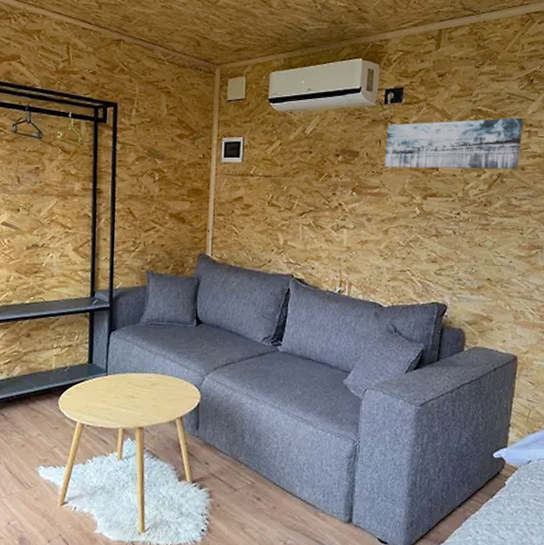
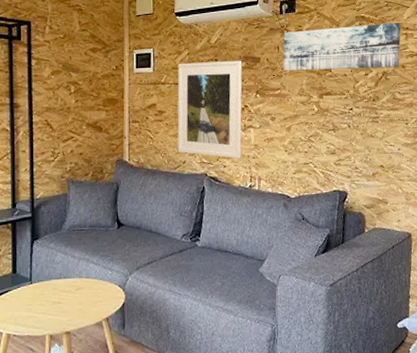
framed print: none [263,153,339,260] -> present [177,60,243,158]

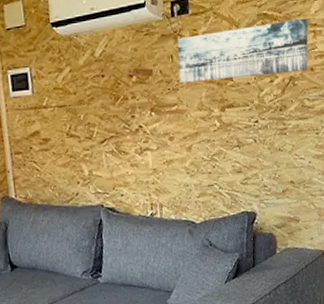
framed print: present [177,60,243,158] -> none [59,74,140,186]

